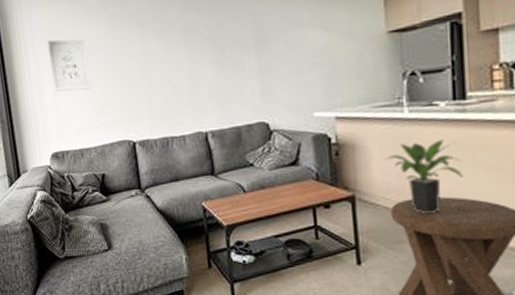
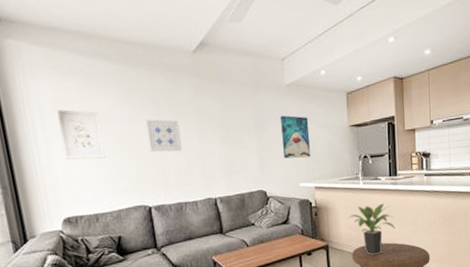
wall art: none [130,42,170,80] -> present [144,119,183,152]
wall art: none [287,24,331,81] -> present [280,115,311,159]

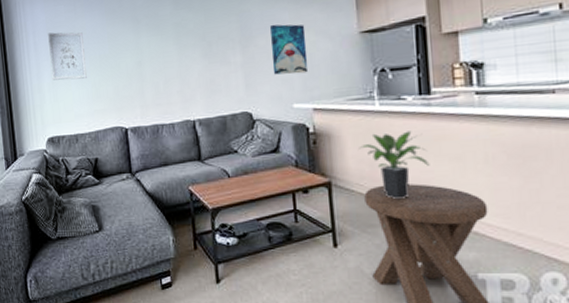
wall art: present [144,119,183,152] -> none [124,36,161,71]

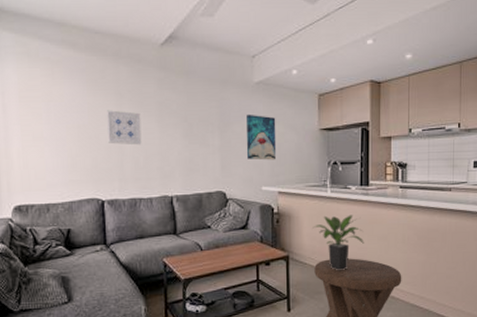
wall art: present [48,32,87,81] -> none [20,96,63,147]
wall art: none [124,36,161,71] -> present [106,110,142,145]

